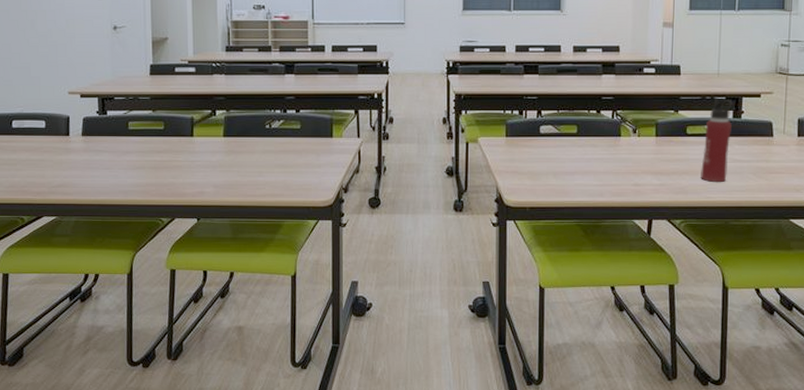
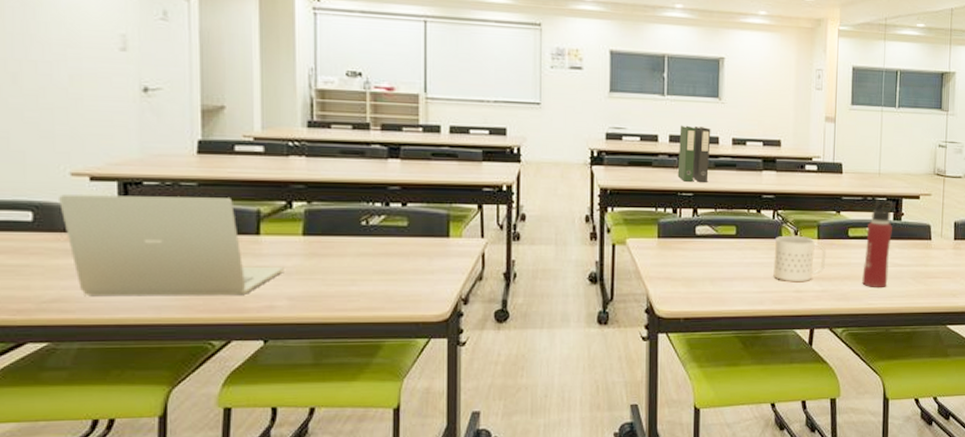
laptop: none [61,108,211,183] -> present [59,194,284,295]
binder: none [523,36,554,86] -> present [677,125,711,182]
mug: none [613,133,665,177] -> present [773,235,827,283]

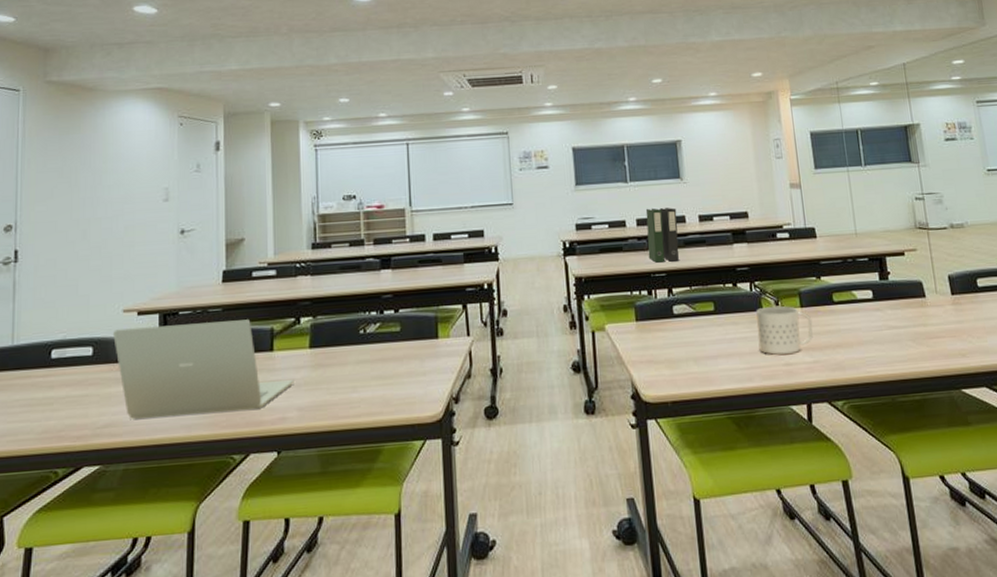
water bottle: present [862,200,893,289] -> none [852,260,885,355]

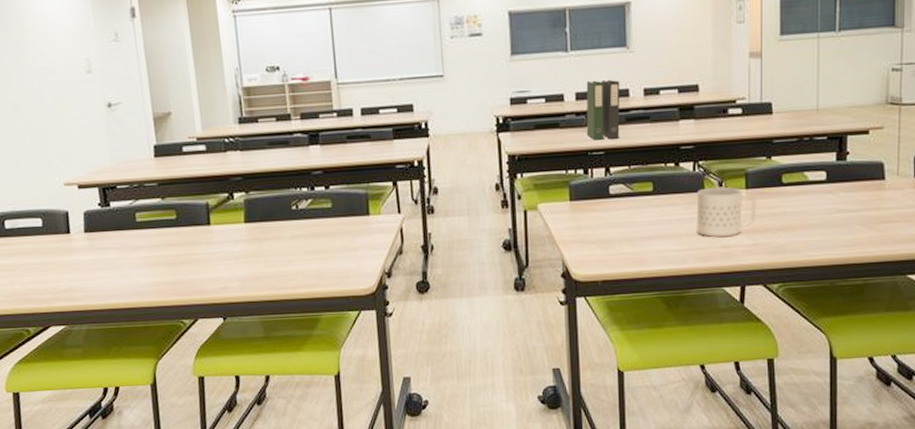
laptop: present [113,319,294,419] -> none [58,194,233,285]

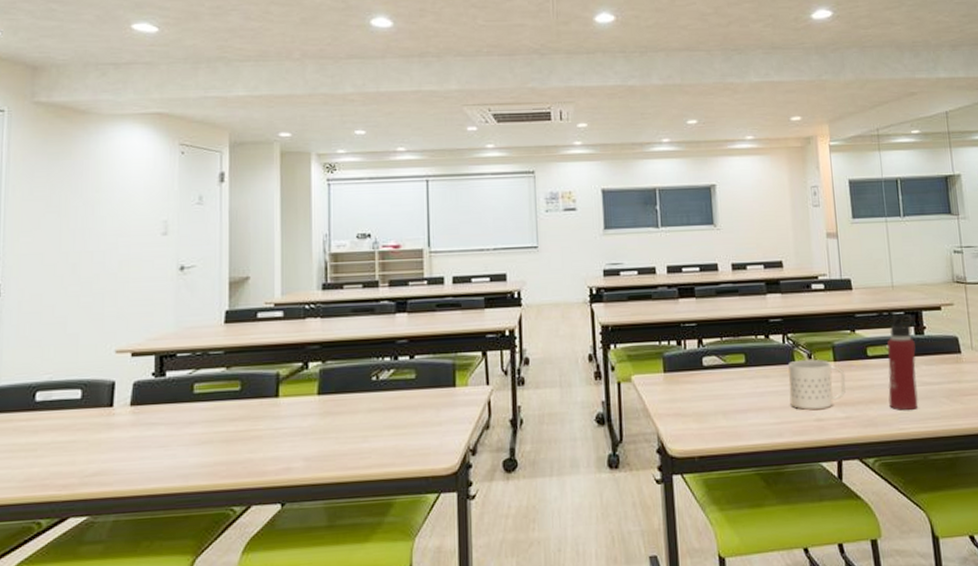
binder: present [586,80,620,140] -> none [676,254,711,312]
water bottle: none [800,139,836,239] -> present [887,314,919,411]

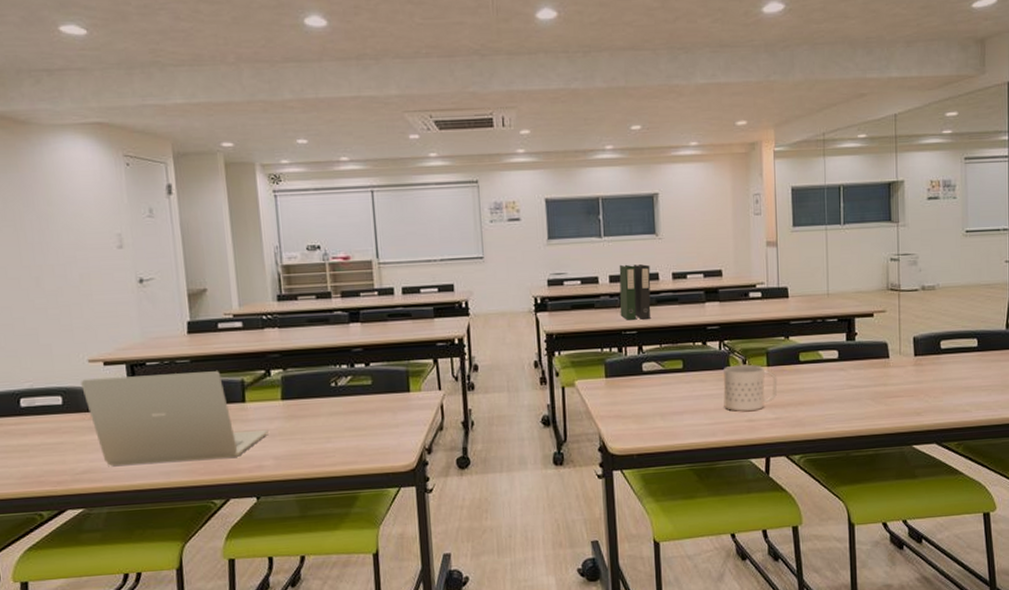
laptop: none [104,363,301,467] -> present [81,371,269,466]
binder: none [676,254,711,312] -> present [619,264,651,320]
water bottle: present [887,314,919,411] -> none [817,321,846,412]

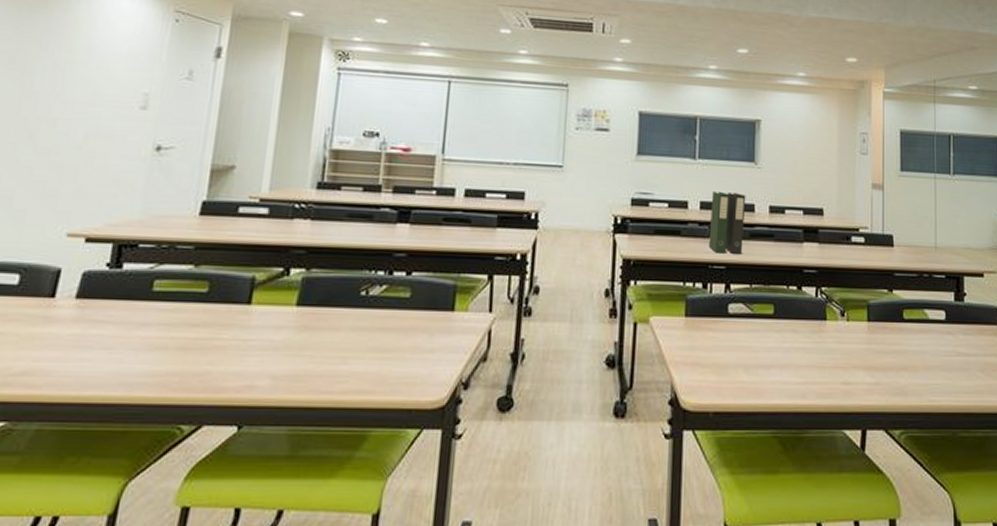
laptop: present [81,371,269,466] -> none [48,256,272,372]
mug: present [723,364,778,412] -> none [817,316,878,373]

